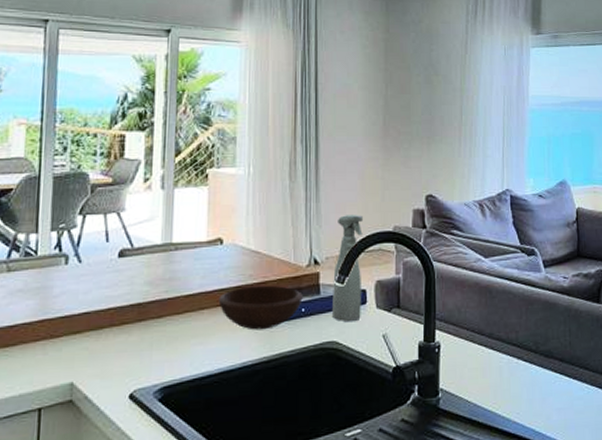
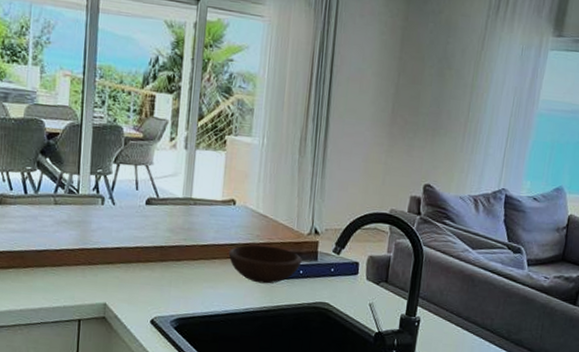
spray bottle: present [331,215,363,323] -> none [326,193,363,289]

